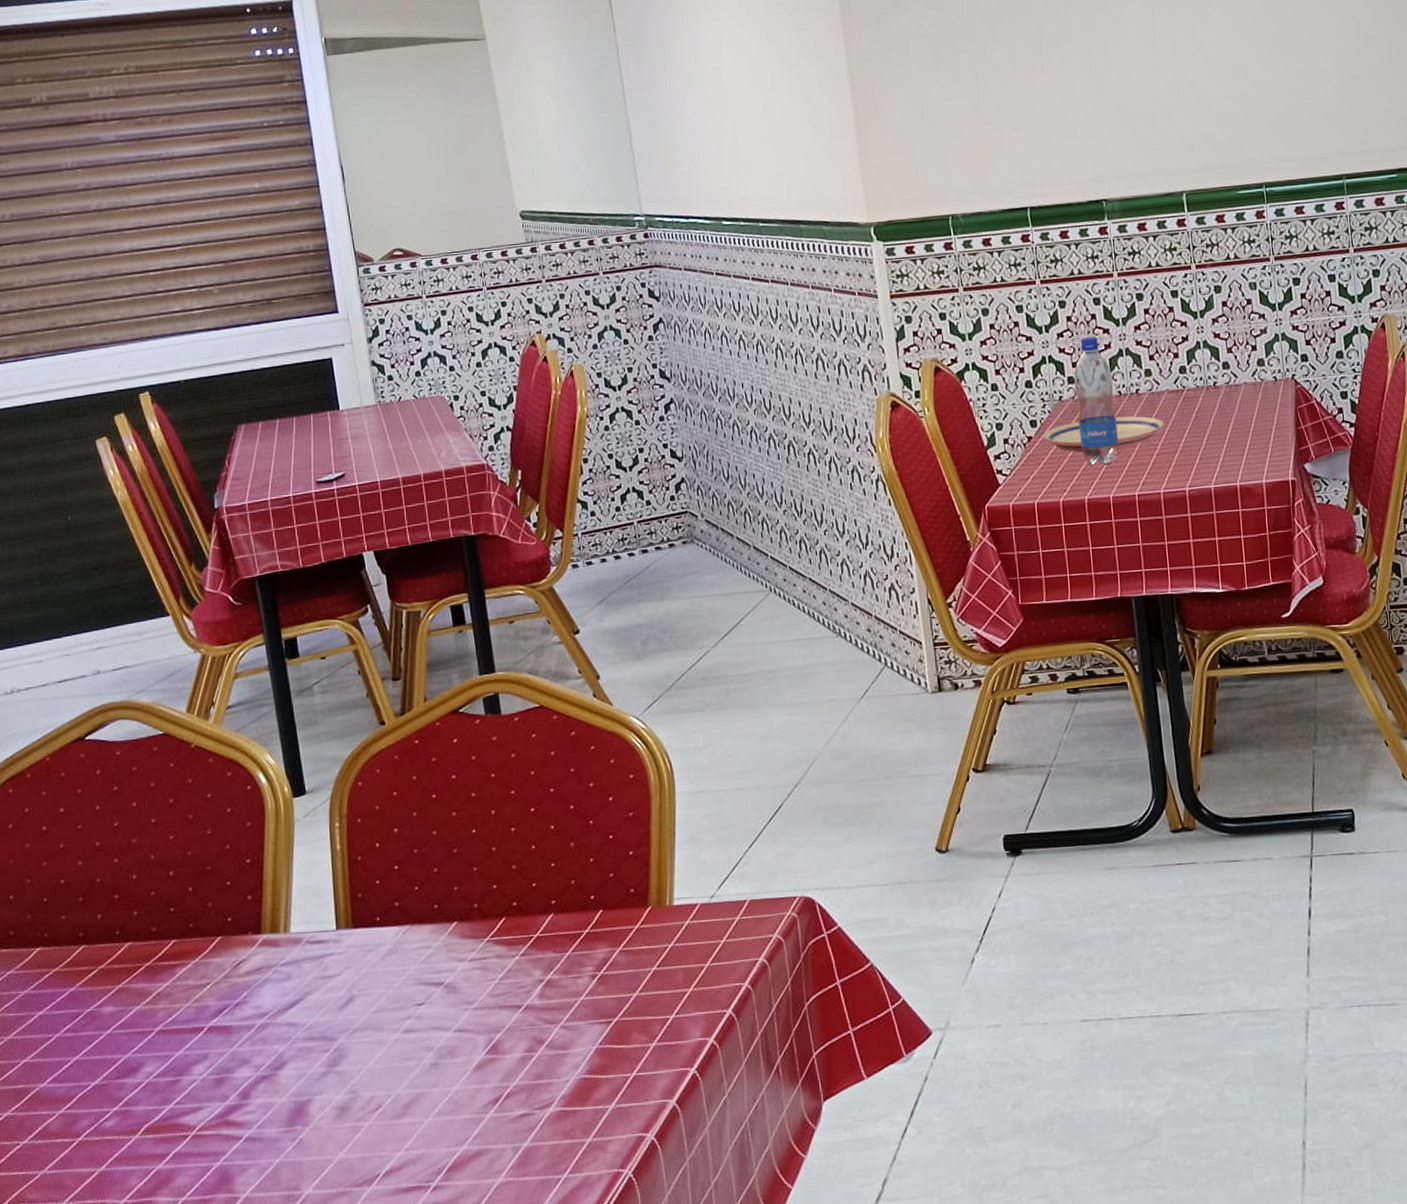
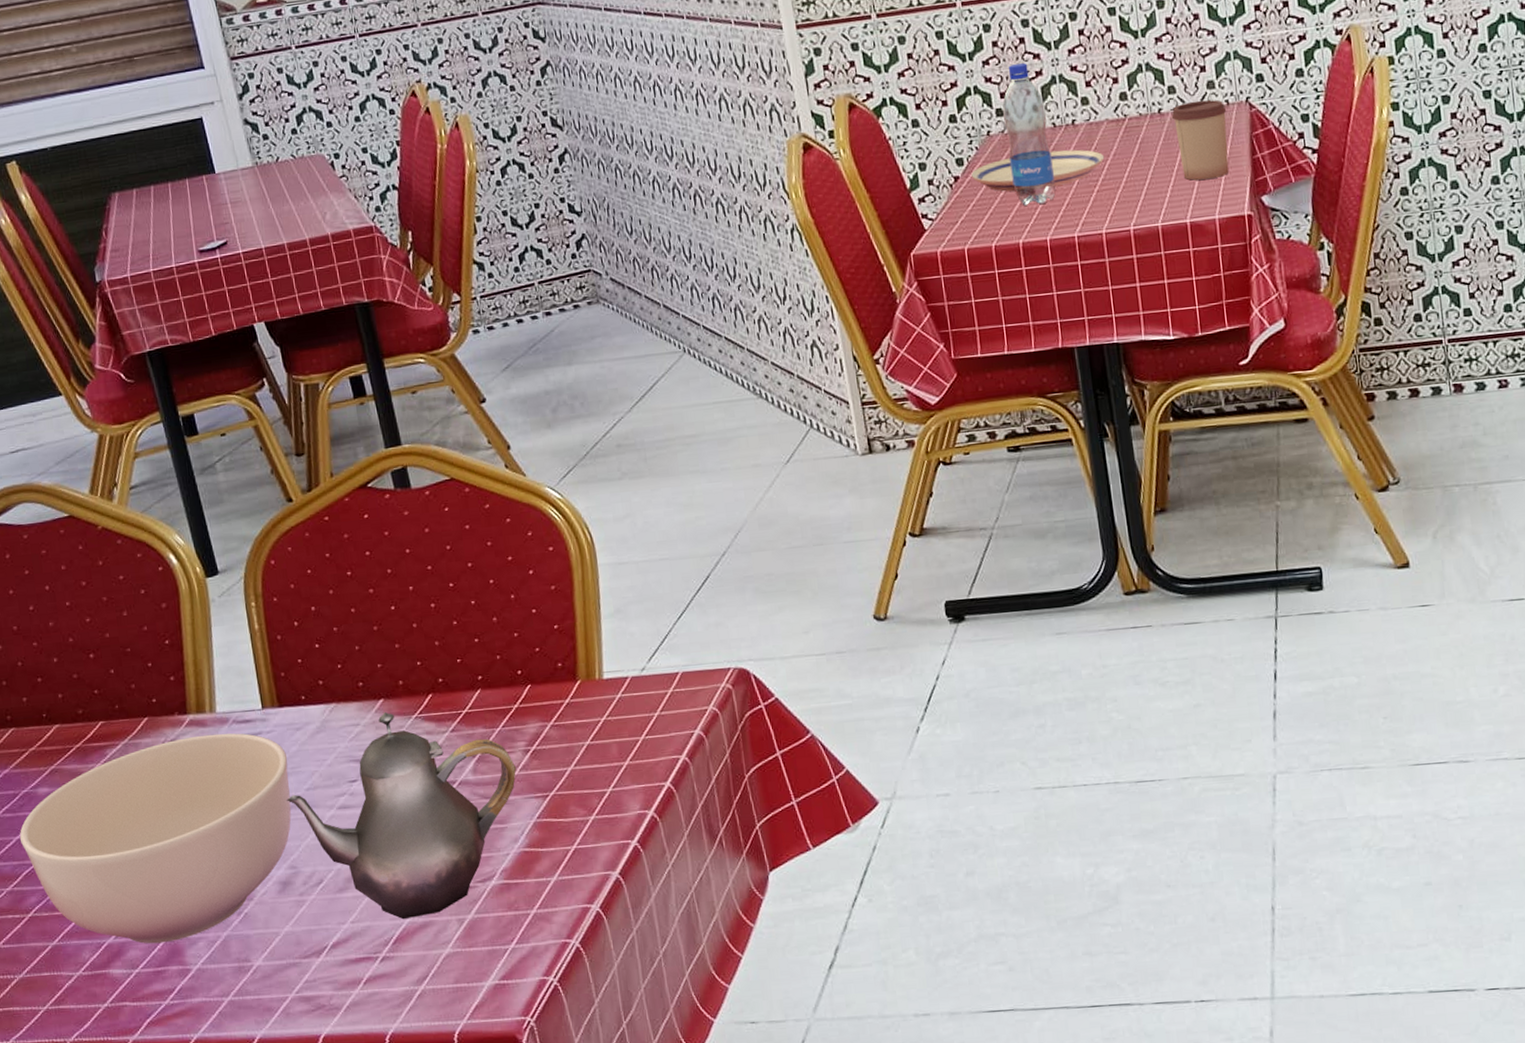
bowl: none [78,953,357,1171] -> present [19,733,292,944]
teapot: none [352,934,583,1147] -> present [287,711,517,920]
cup: none [1225,375,1276,448] -> present [1171,99,1230,181]

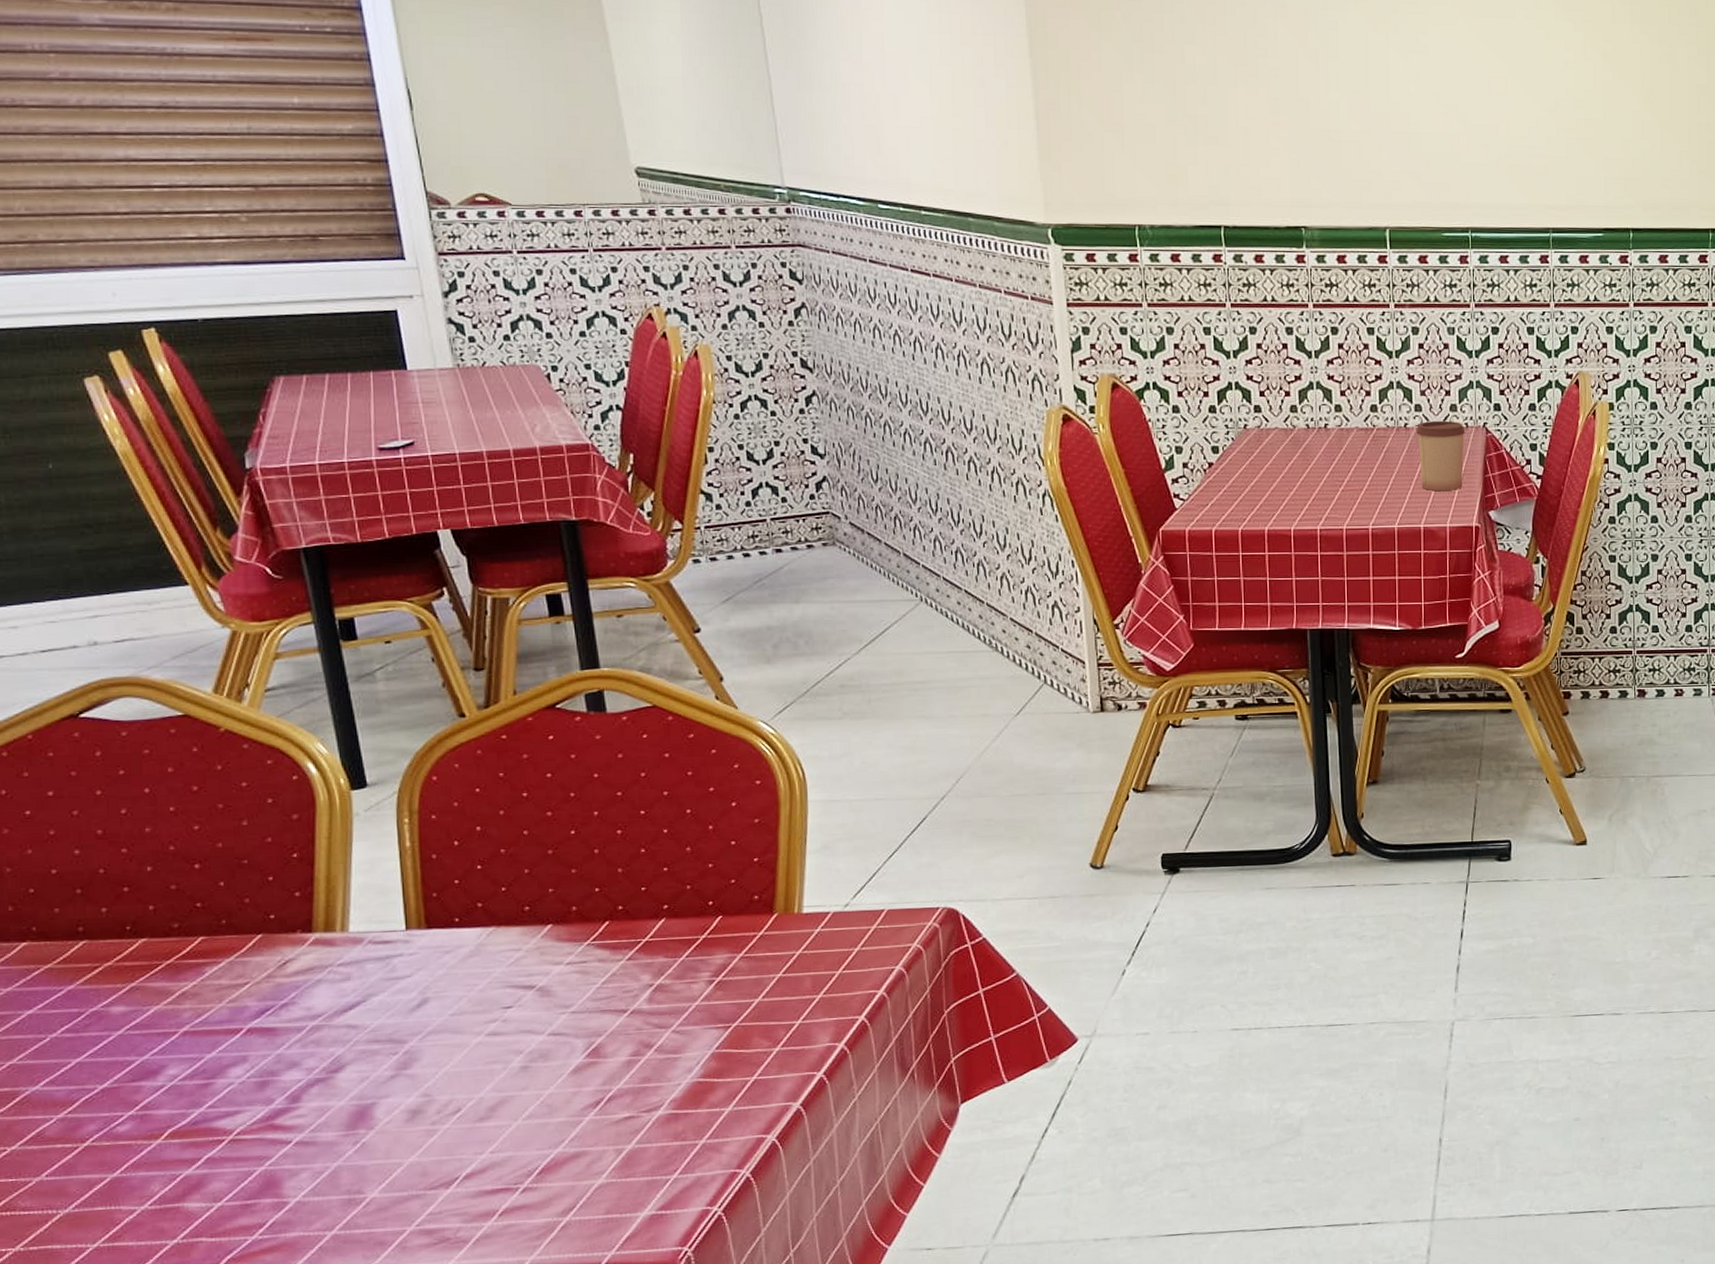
bowl: present [19,733,292,944] -> none [80,953,432,1176]
teapot: present [287,711,517,920] -> none [426,937,698,1150]
plate: present [971,149,1105,192] -> none [1225,450,1352,483]
bottle: present [1002,63,1056,207] -> none [1261,367,1304,498]

